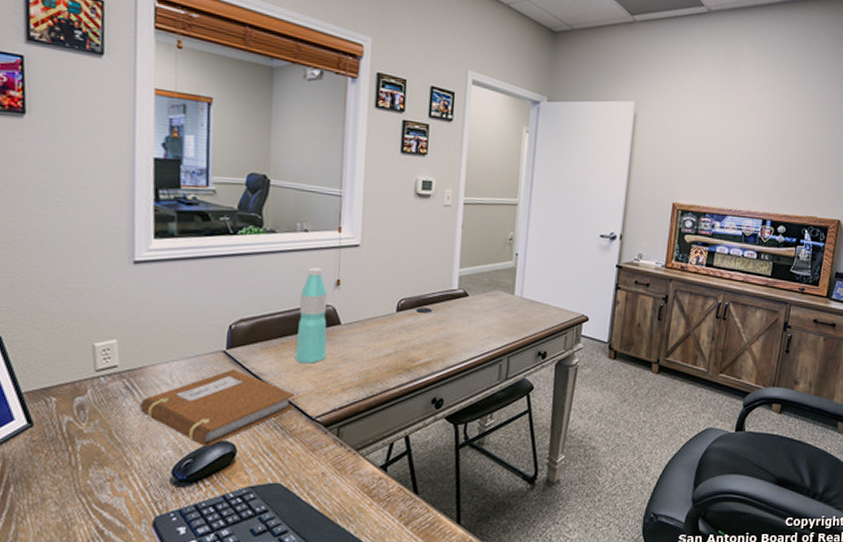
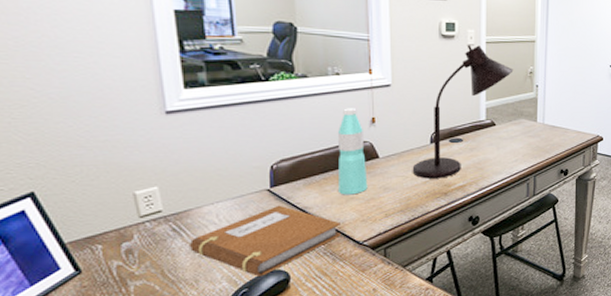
desk lamp: none [374,206,492,352] -> present [412,45,514,179]

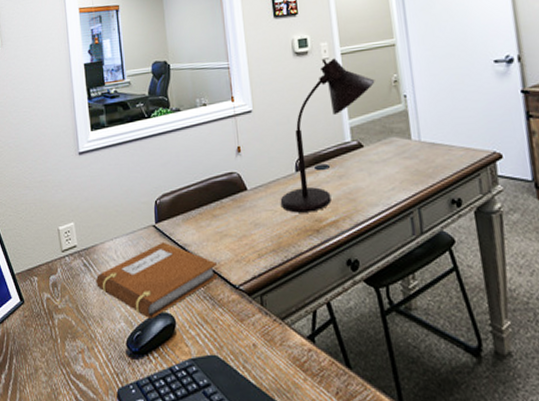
water bottle: present [338,108,368,195] -> none [209,138,239,232]

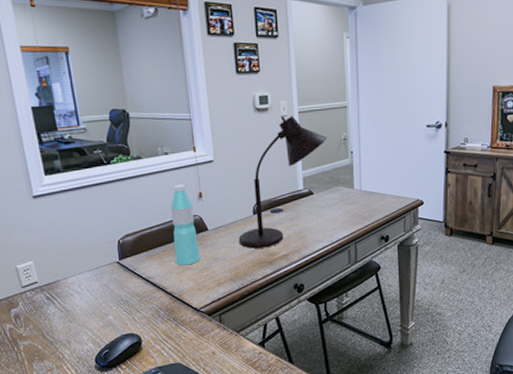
notebook: present [96,241,219,318] -> none [61,275,182,339]
water bottle: none [209,138,239,232] -> present [171,184,200,266]

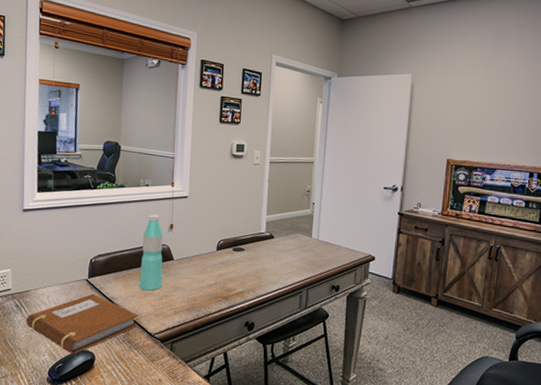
notebook: none [61,275,182,339] -> present [26,293,138,354]
desk lamp: present [238,116,327,249] -> none [199,164,293,283]

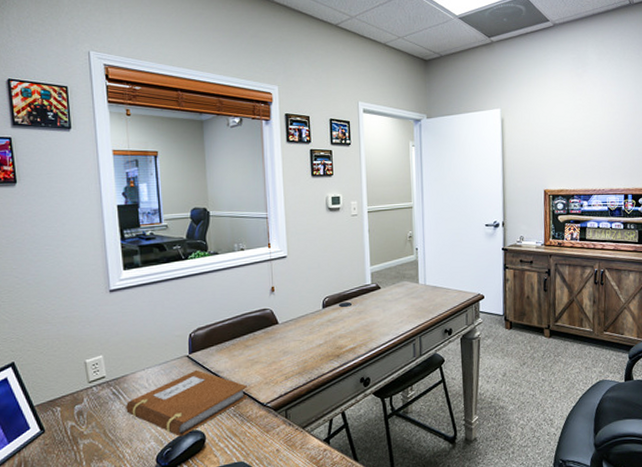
water bottle: present [139,214,163,291] -> none [244,279,270,360]

